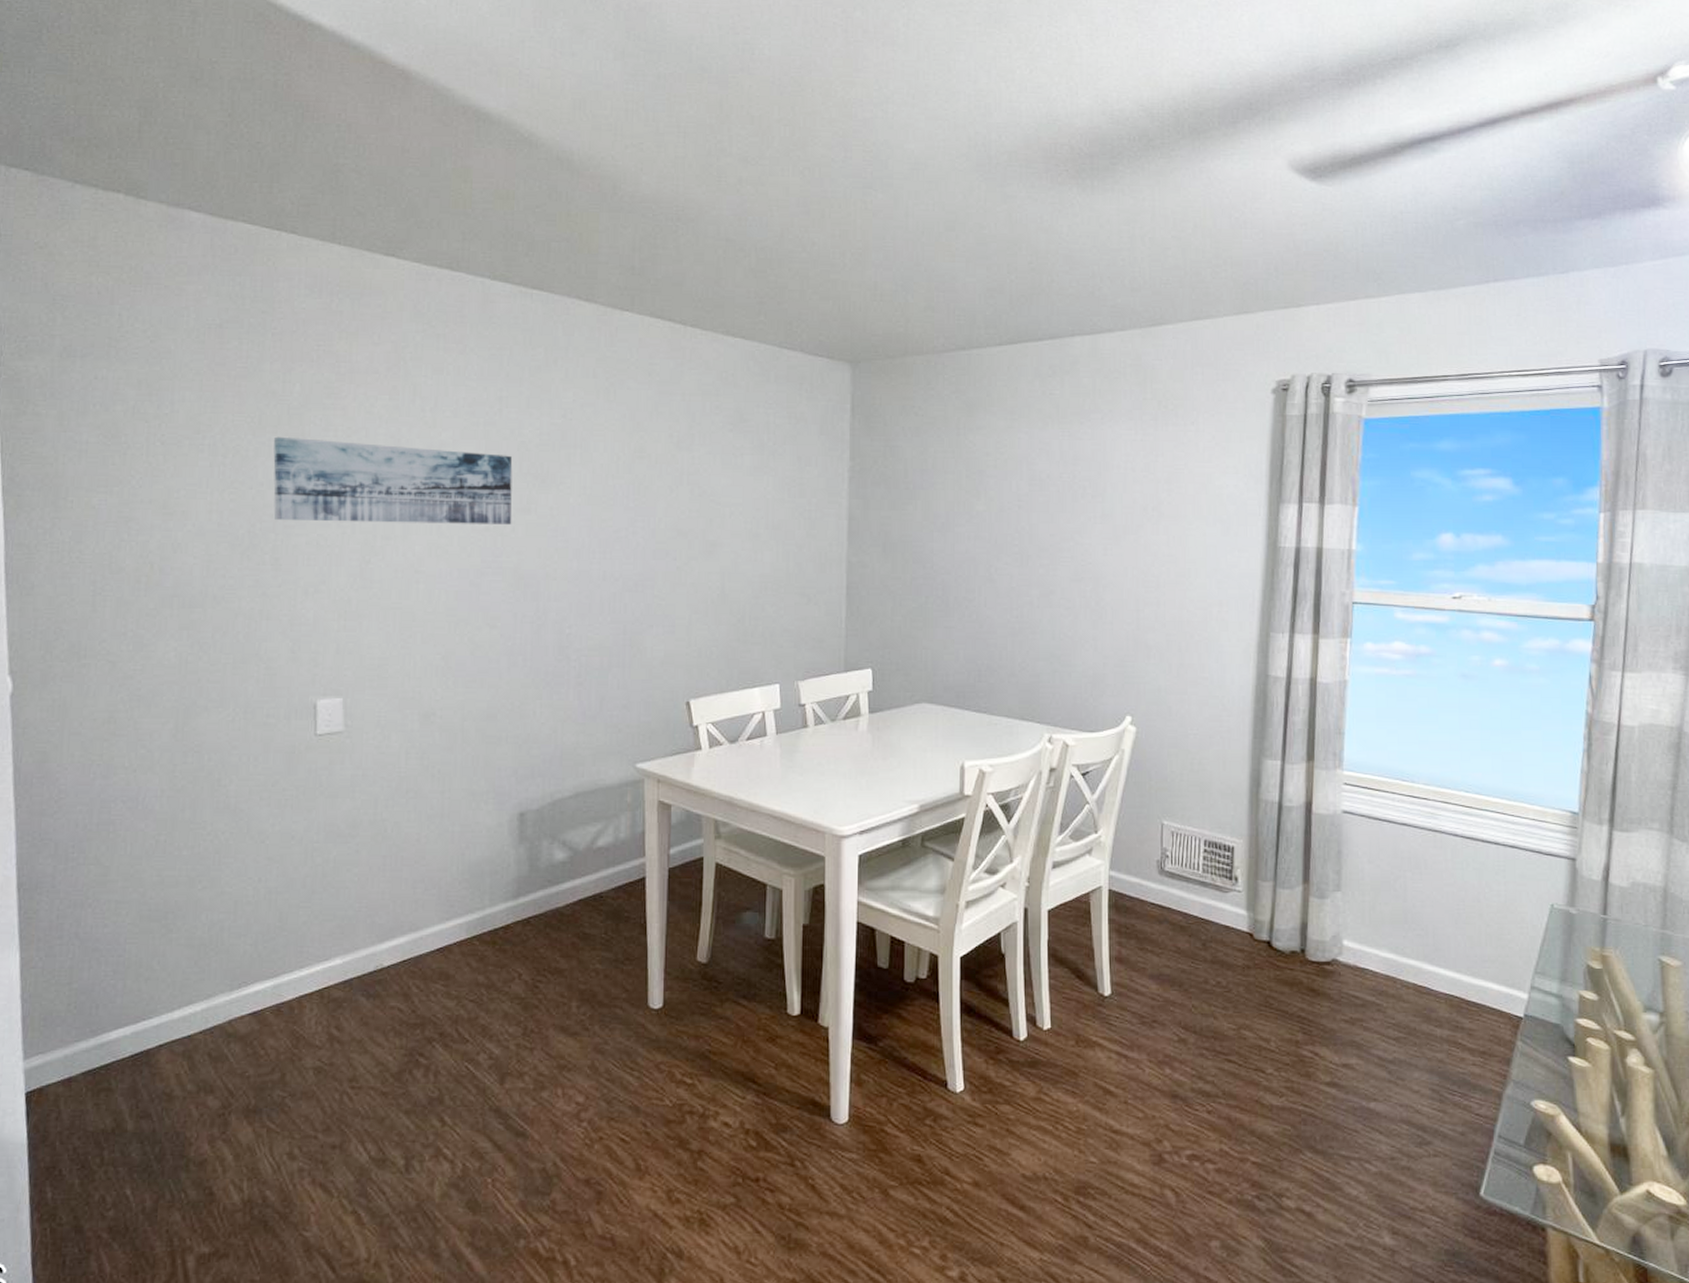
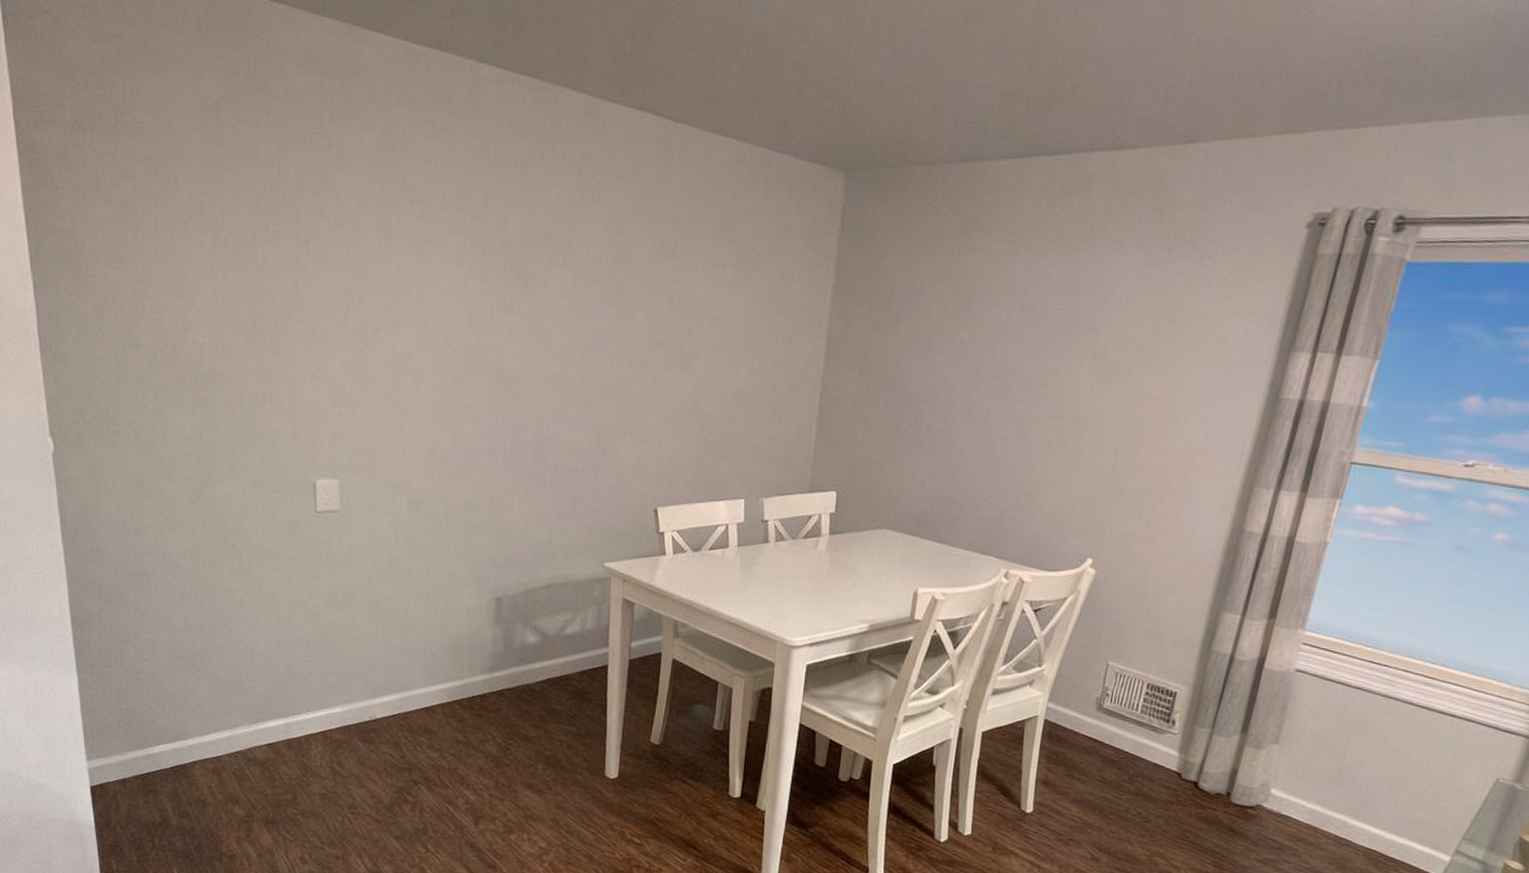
wall art: present [273,436,513,525] -> none [271,221,497,324]

